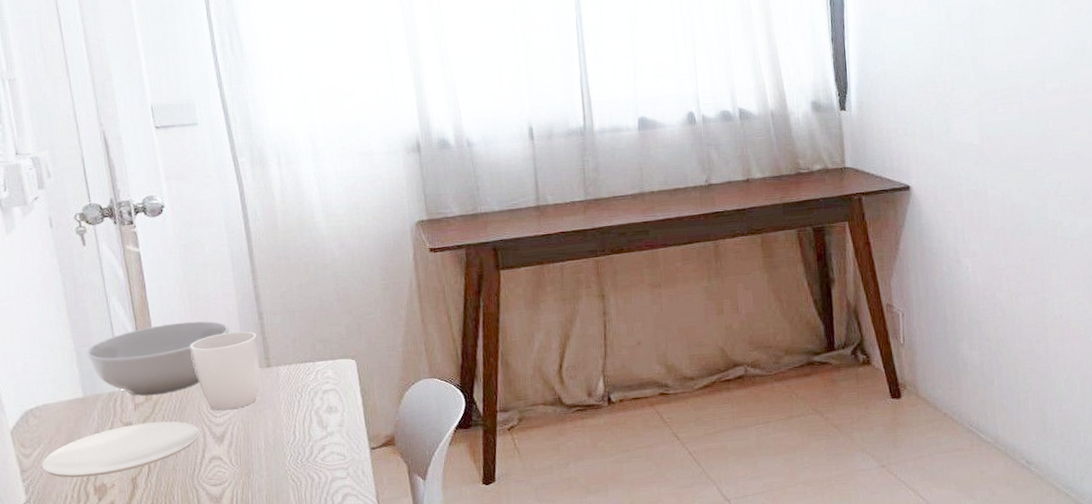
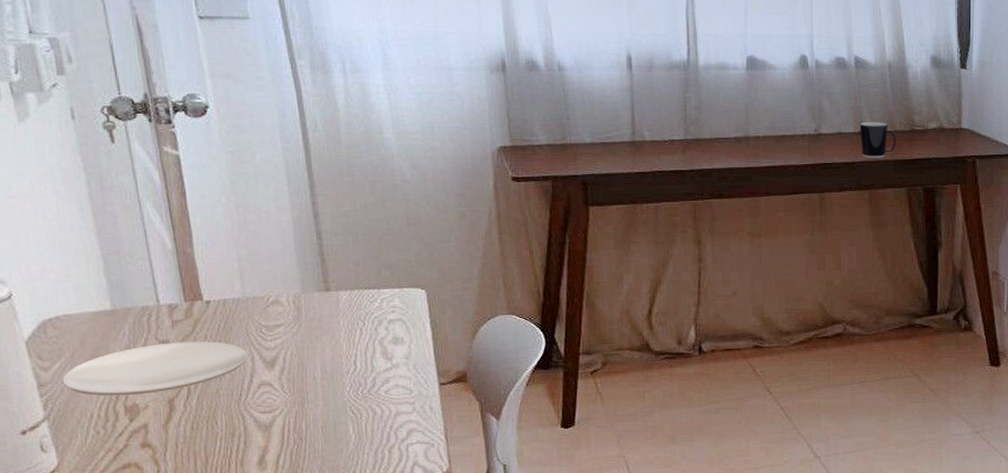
bowl: present [85,321,229,396] -> none [114,236,283,313]
cup: present [190,331,260,411] -> none [237,251,318,334]
mug: none [747,167,784,204] -> present [859,121,897,159]

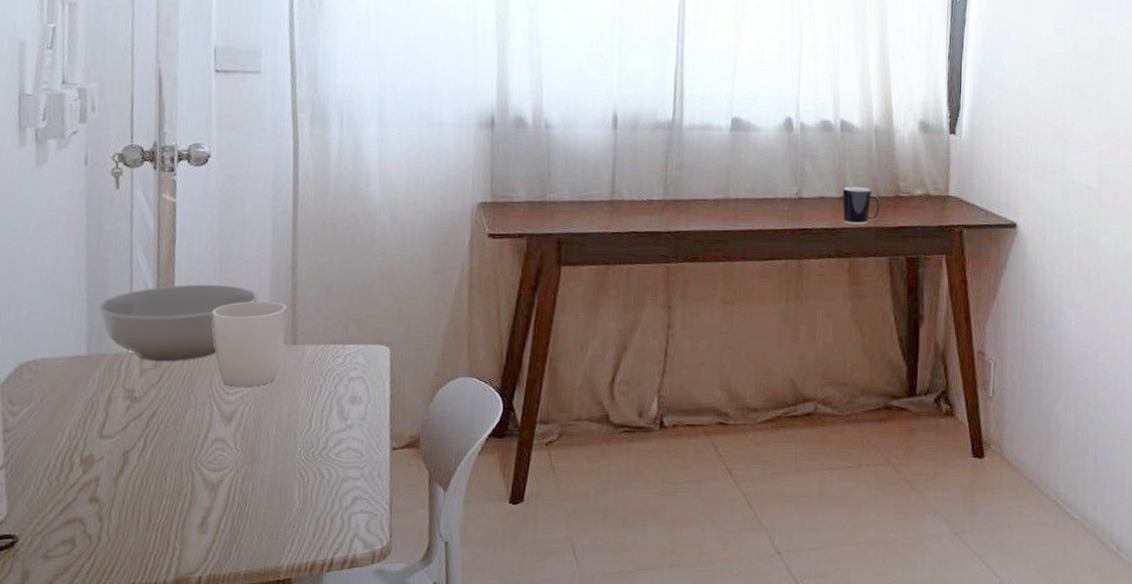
plate: present [62,341,248,396] -> none [27,391,208,446]
bowl: none [114,236,283,313] -> present [98,284,258,362]
cup: none [237,251,318,334] -> present [212,301,287,388]

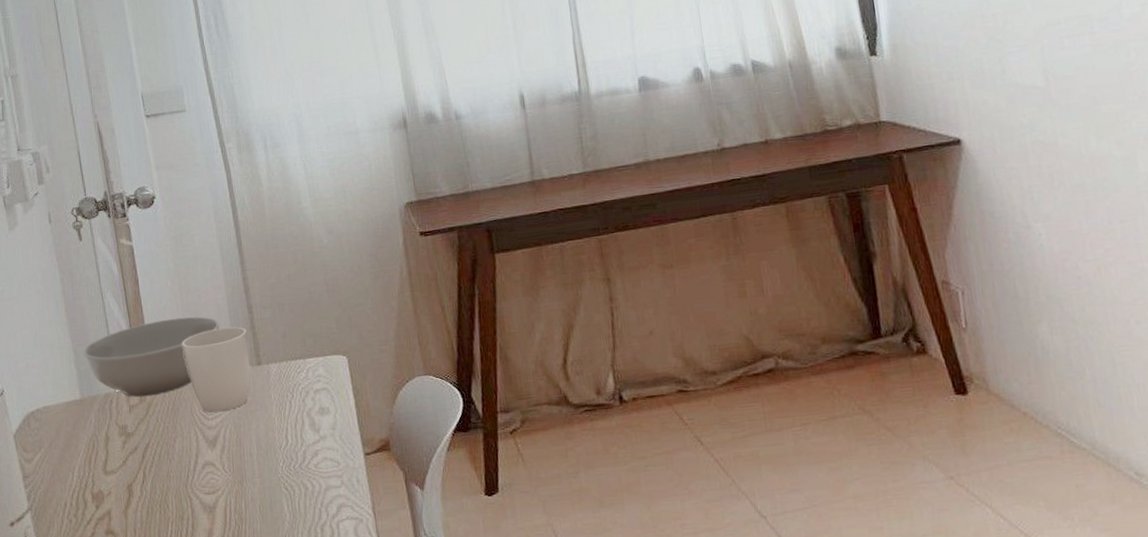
mug: present [842,186,880,225] -> none [765,126,809,169]

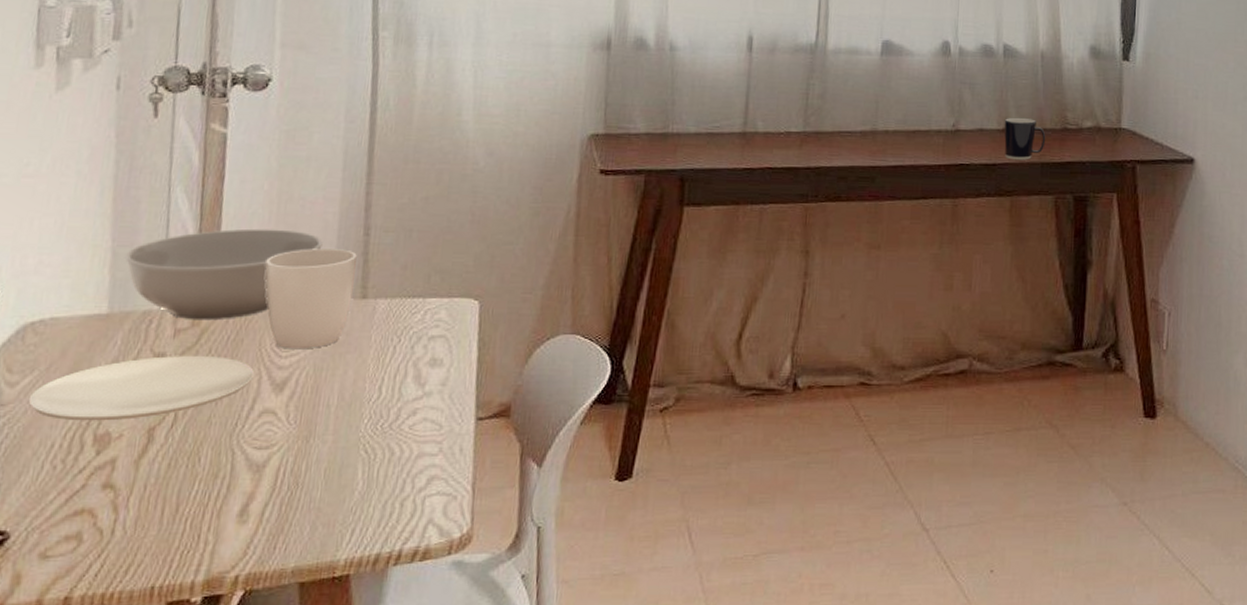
plate: none [42,423,193,485] -> present [28,355,255,421]
mug: none [765,126,809,169] -> present [1004,117,1046,160]

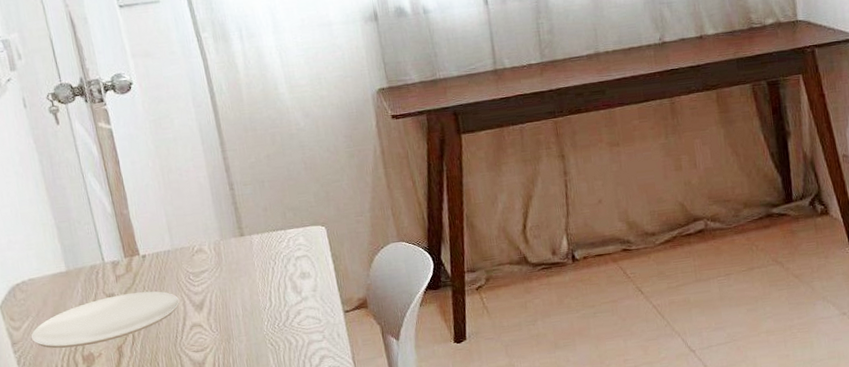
bowl: present [124,228,323,321] -> none [66,193,202,268]
cup: present [265,248,357,350] -> none [165,202,234,280]
mug: present [1004,117,1046,160] -> none [700,23,737,60]

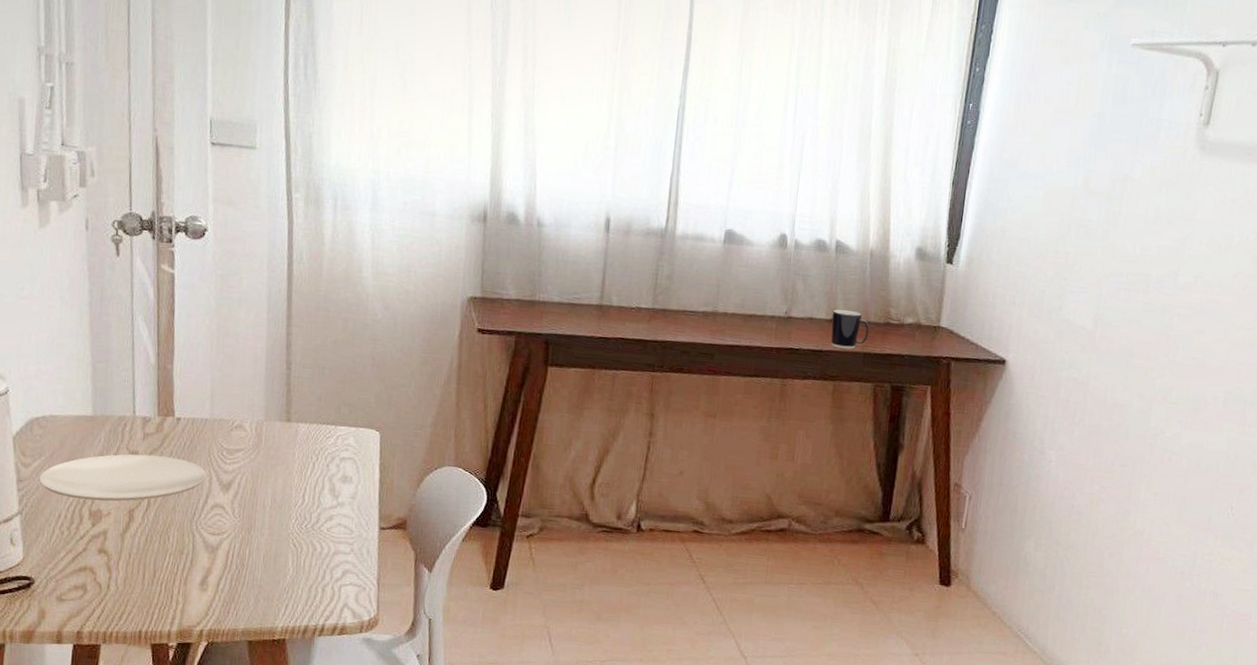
mug: none [700,23,737,60] -> present [831,309,870,350]

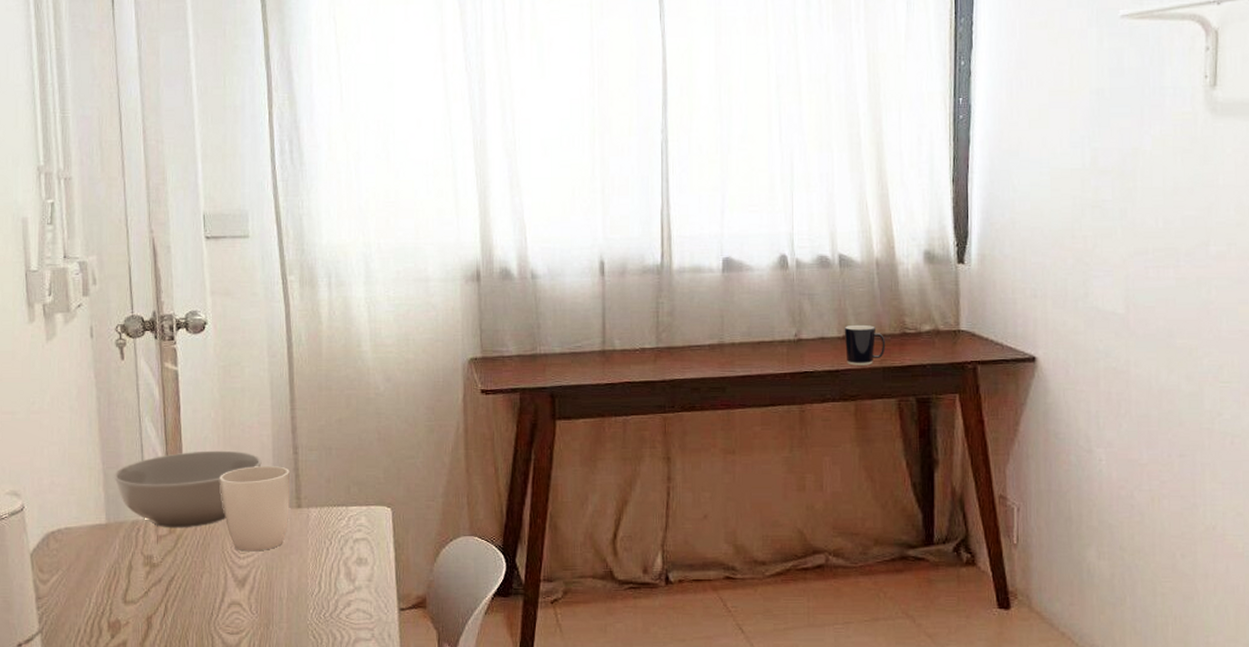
plate: present [39,454,207,502] -> none [57,557,222,611]
bowl: none [102,355,254,429] -> present [113,450,262,528]
cup: none [210,376,282,459] -> present [220,466,291,552]

